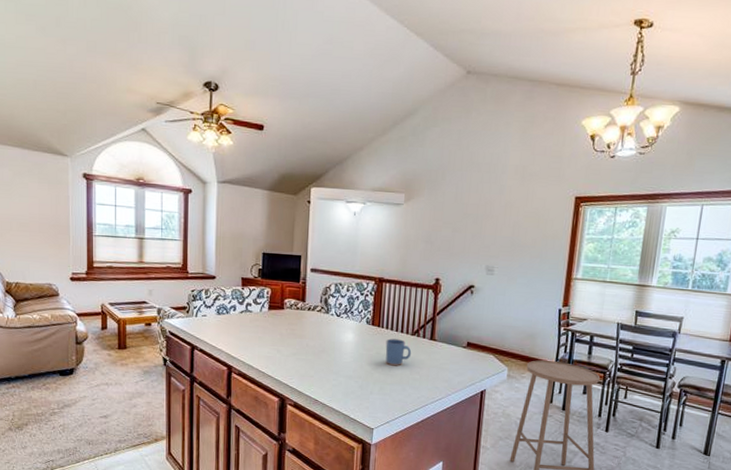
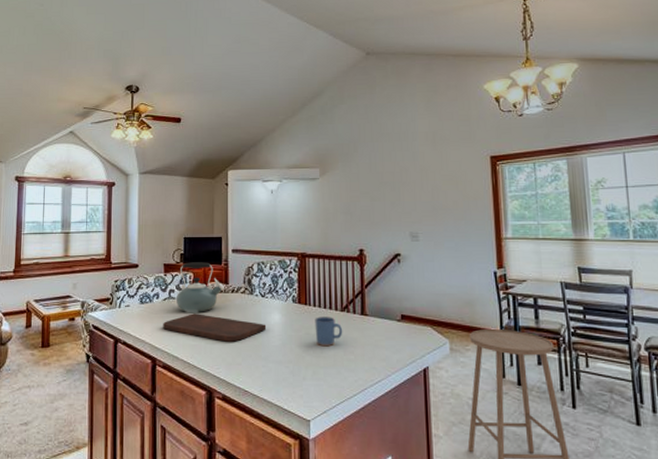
cutting board: none [239,327,340,356] -> present [163,313,267,342]
kettle: none [252,278,301,327] -> present [175,262,224,312]

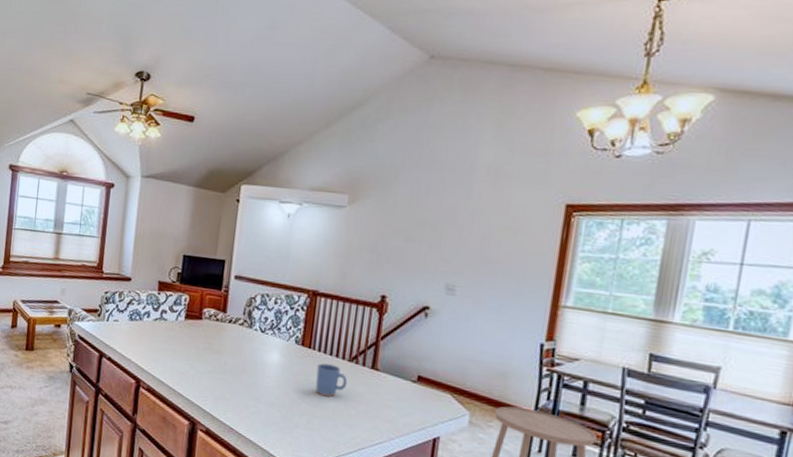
cutting board: present [163,313,267,342] -> none [151,339,263,376]
kettle: present [175,262,224,312] -> none [167,283,222,339]

